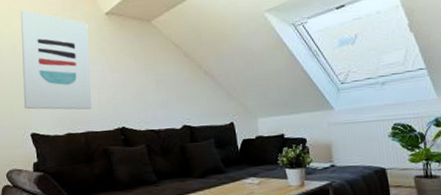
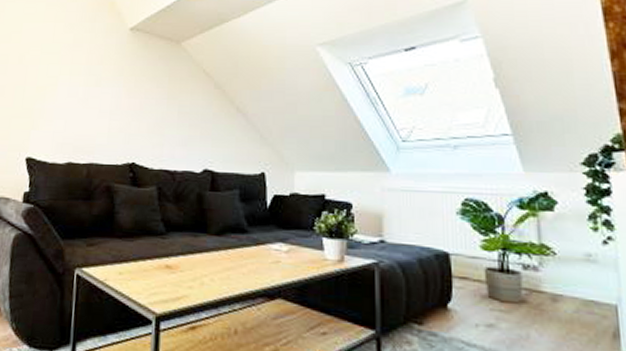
wall art: present [20,10,92,110] -> none [22,15,108,138]

